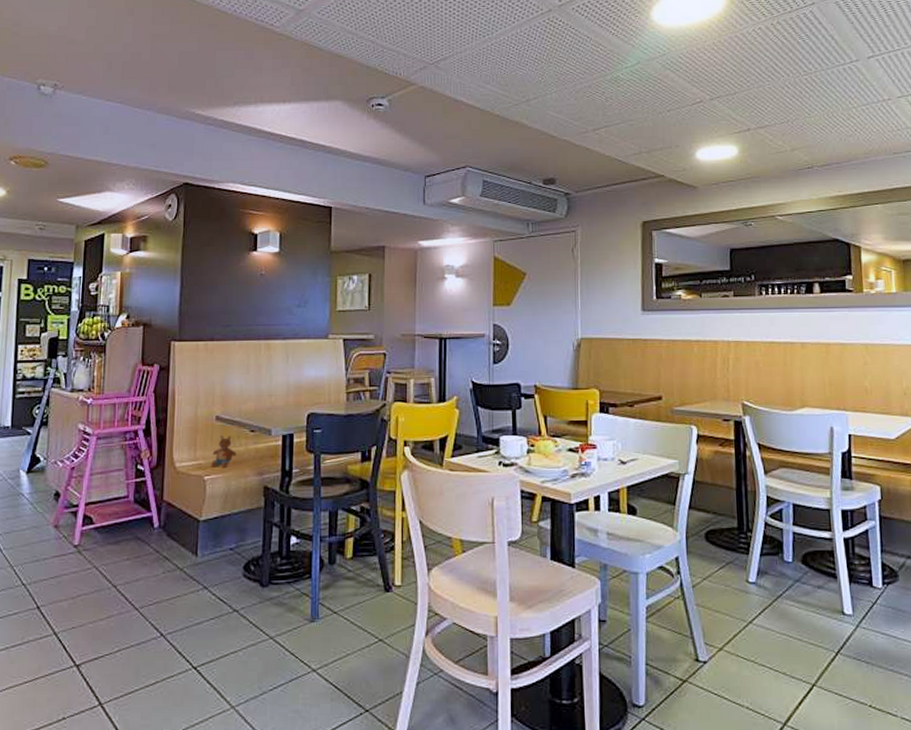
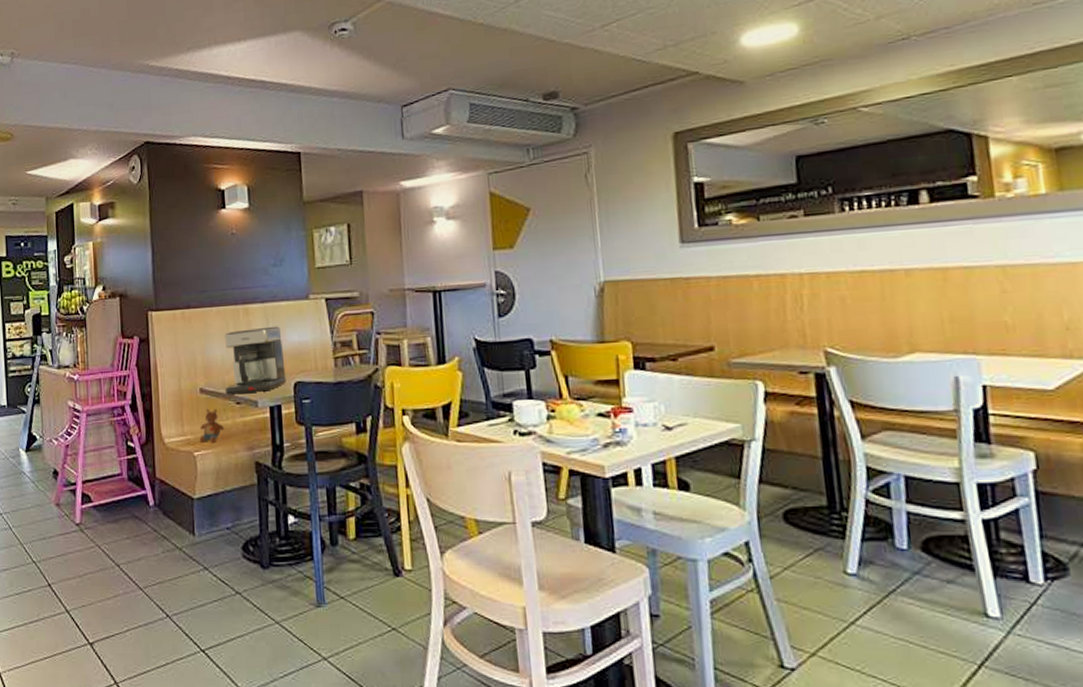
coffee maker: none [241,361,301,423] -> present [225,326,286,395]

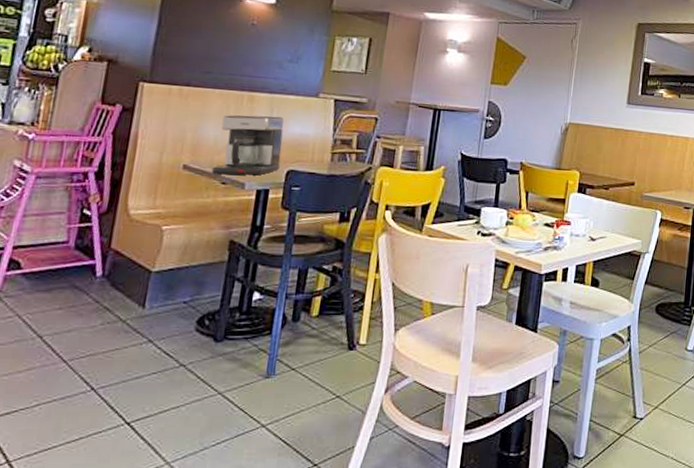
stuffed toy: present [199,408,224,444] -> none [171,184,203,219]

